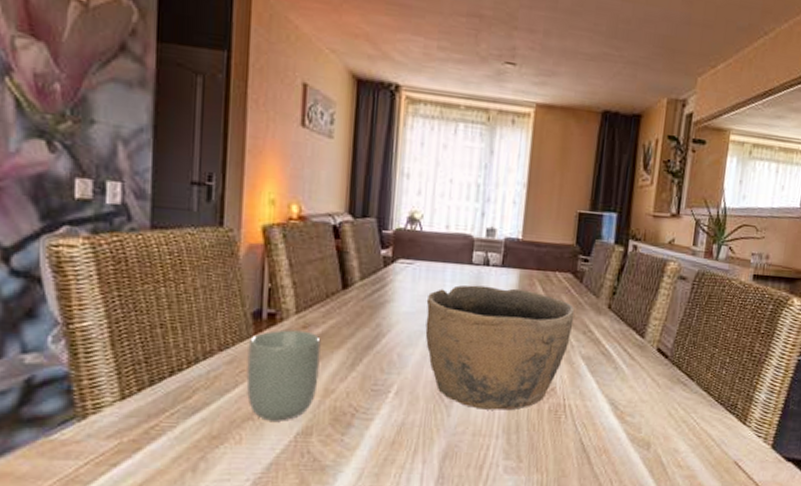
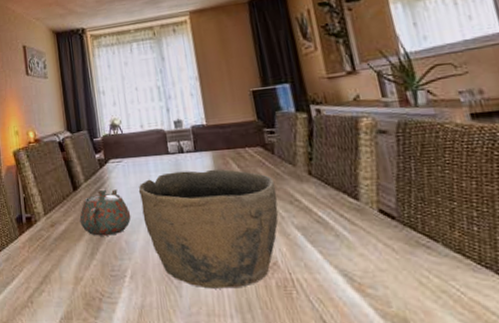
cup: present [246,330,321,421] -> none [16,229,69,308]
teapot: none [343,292,412,346] -> present [79,188,131,236]

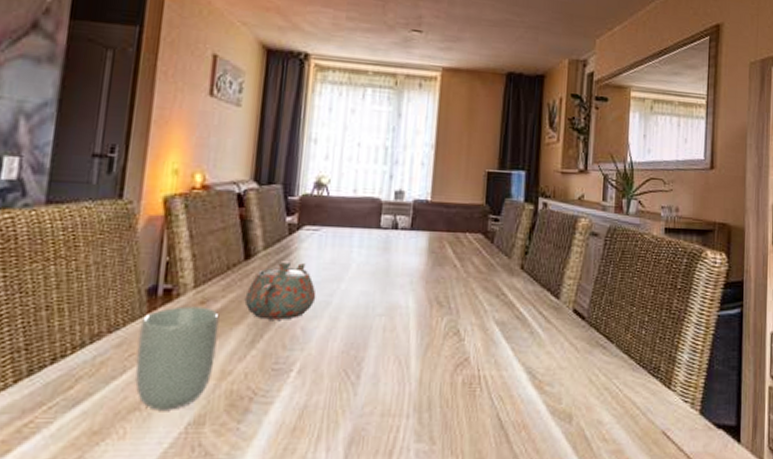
cup: none [16,229,69,308] -> present [135,306,219,410]
bowl: present [138,169,278,289] -> none [330,250,487,386]

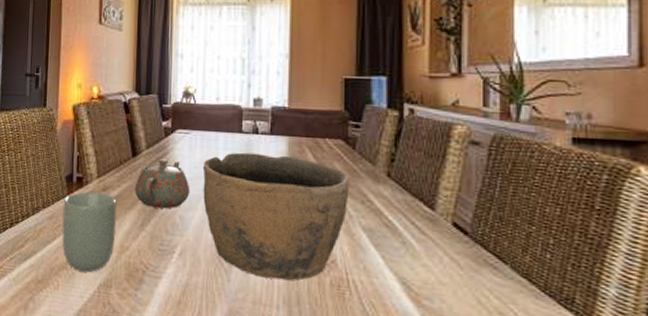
bowl: none [330,250,487,386] -> present [202,152,350,281]

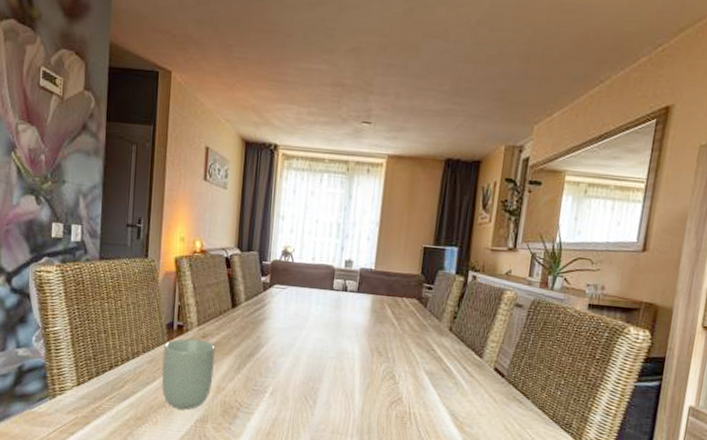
teapot: present [134,159,190,209] -> none [232,311,284,355]
bowl: present [202,152,350,281] -> none [294,307,420,414]

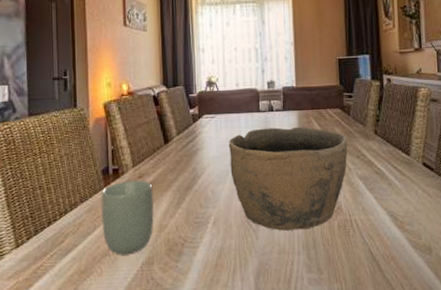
bowl: none [294,307,420,414] -> present [228,126,348,231]

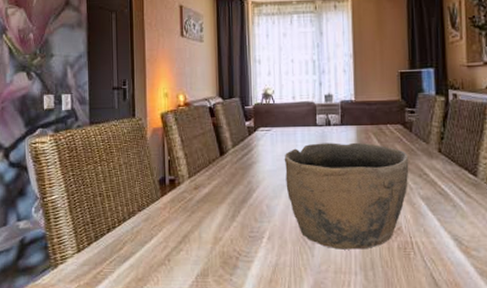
cup: present [101,180,154,255] -> none [158,191,209,265]

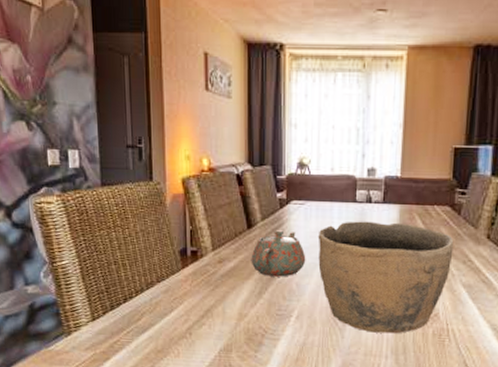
teapot: none [224,155,275,200] -> present [251,230,306,277]

